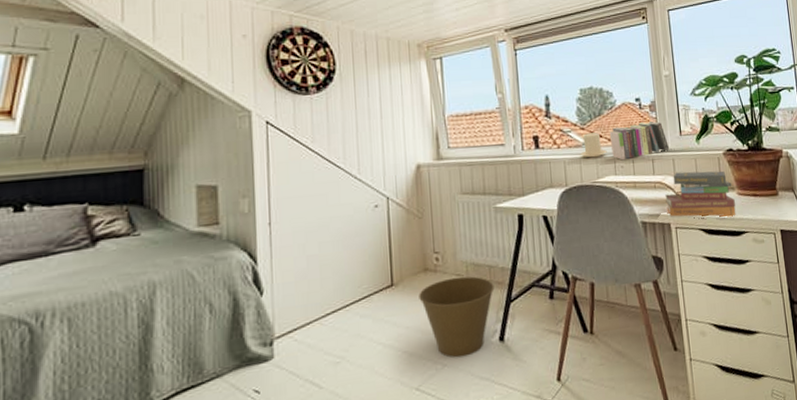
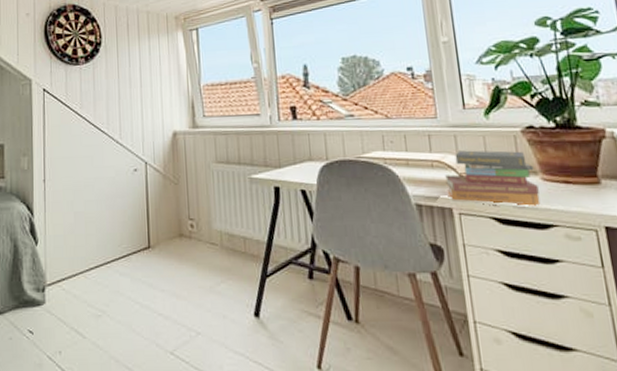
basket: present [419,276,494,358] -> none [174,245,249,328]
candle: present [581,132,607,158] -> none [343,104,374,131]
books: present [609,121,670,161] -> none [375,93,451,135]

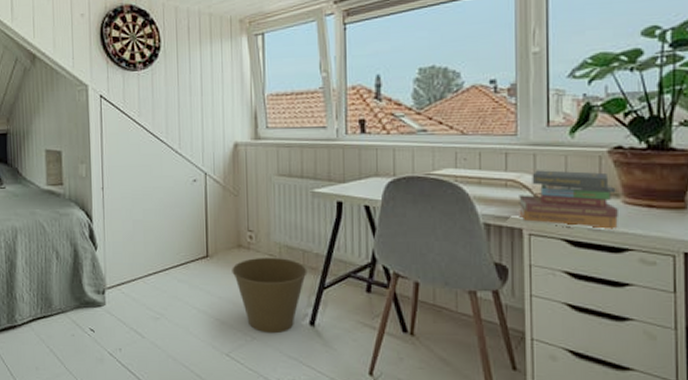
basket: none [174,245,249,328] -> present [232,257,307,334]

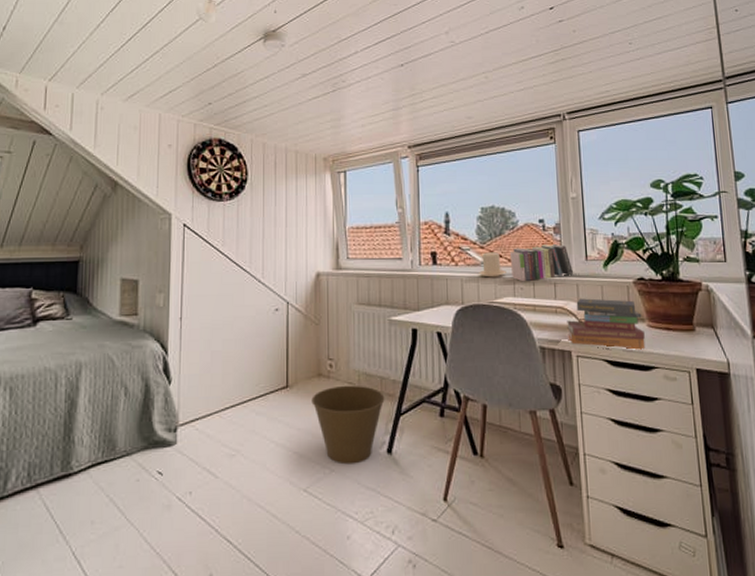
candle: none [414,118,447,147] -> present [479,252,506,278]
books: none [451,108,531,152] -> present [509,244,574,282]

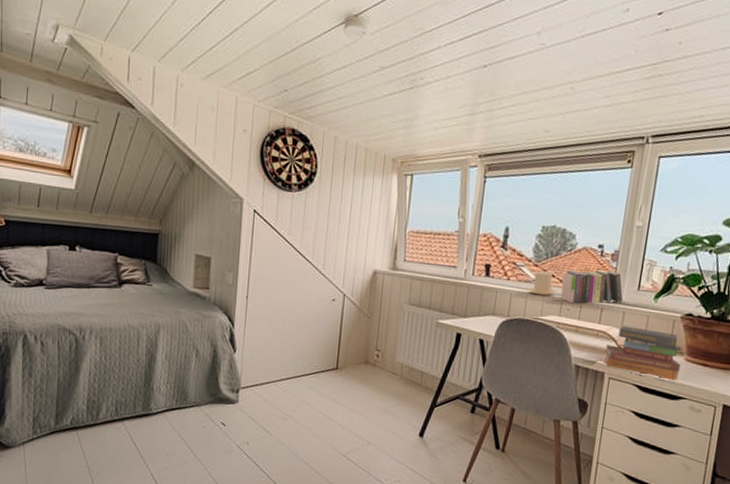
basket: present [311,385,385,465] -> none [357,374,423,441]

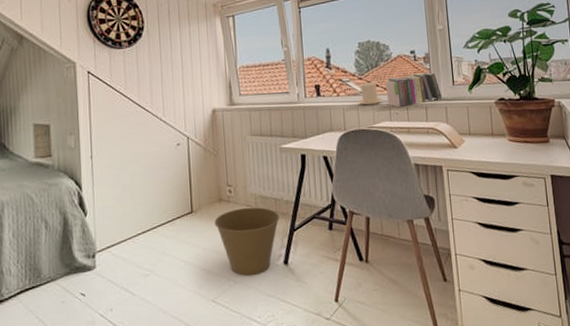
basket: none [357,374,423,441] -> present [214,207,280,277]
books: present [604,326,682,381] -> none [437,118,507,162]

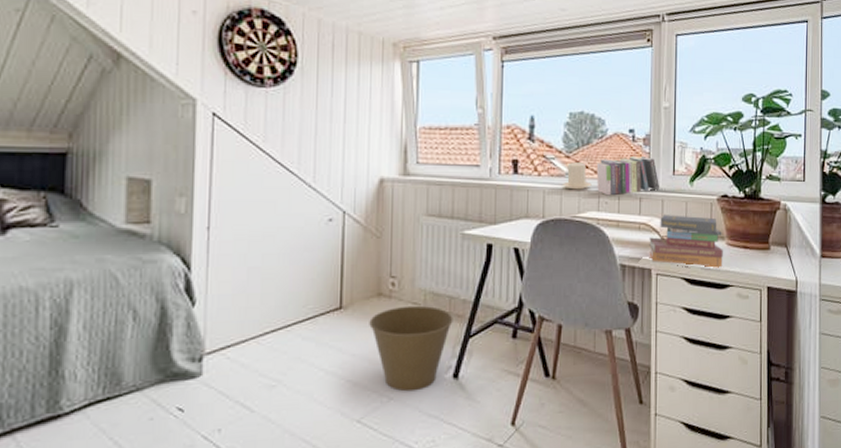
books: none [437,118,507,162] -> present [649,215,723,268]

